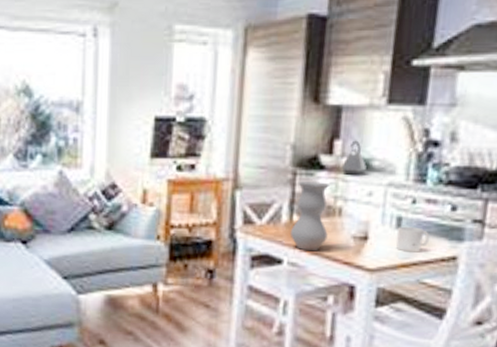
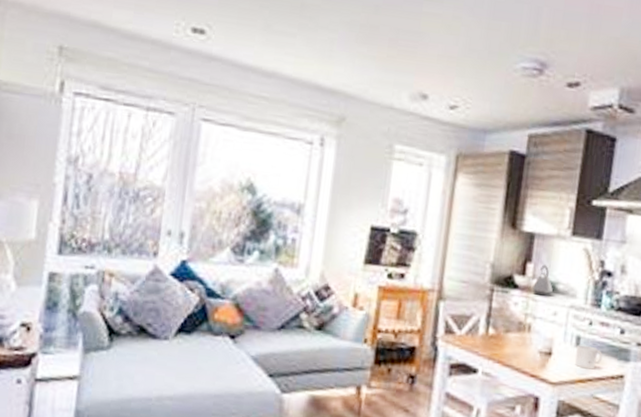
vase: present [289,181,331,252] -> none [485,297,523,364]

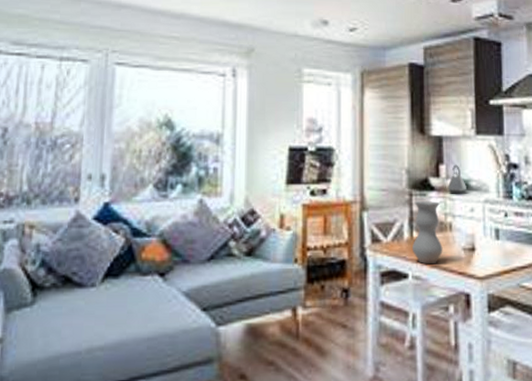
vase: none [485,297,523,364] -> present [411,201,443,265]
mug: present [574,344,603,370] -> none [496,237,522,260]

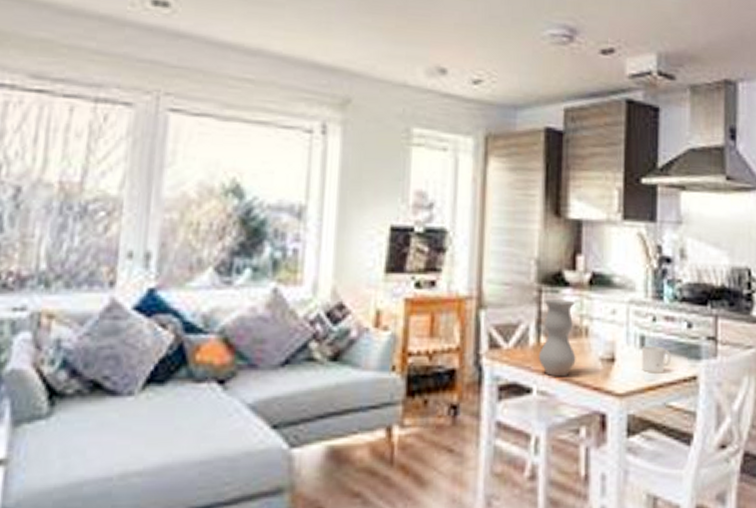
kettle: present [448,164,467,194] -> none [586,255,608,292]
mug: none [496,237,522,260] -> present [641,345,672,373]

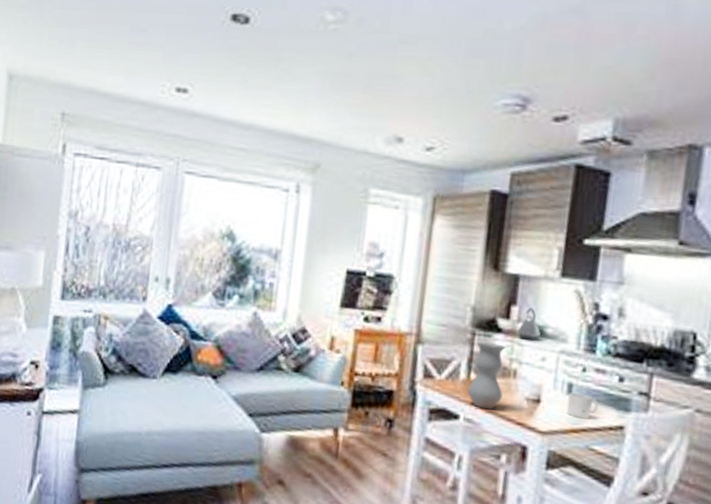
kettle: none [586,255,608,292] -> present [518,307,541,341]

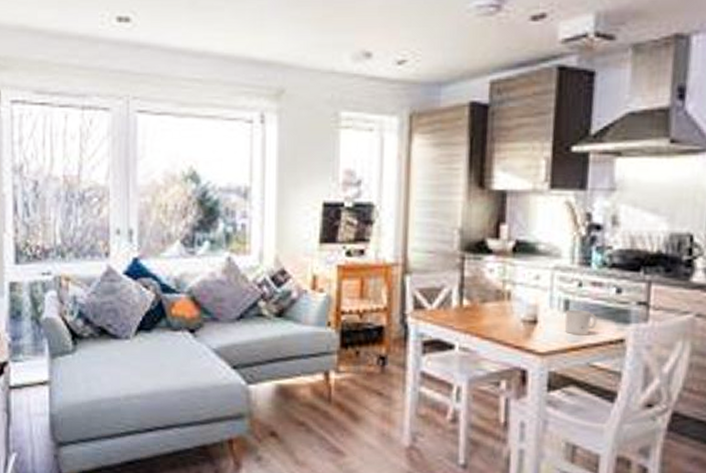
vase: present [467,341,507,410] -> none [460,266,499,336]
kettle: present [518,307,541,341] -> none [509,224,533,259]

